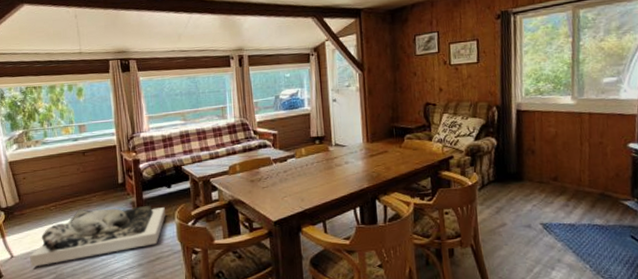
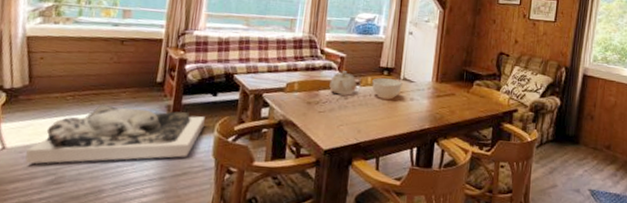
teapot: none [267,146,294,169] -> present [329,71,358,96]
bowl: none [306,146,335,167] -> present [372,77,403,100]

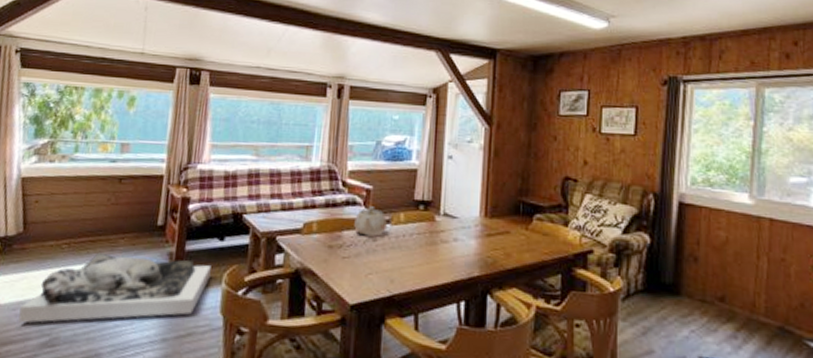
bowl: present [372,77,403,100] -> none [405,213,443,241]

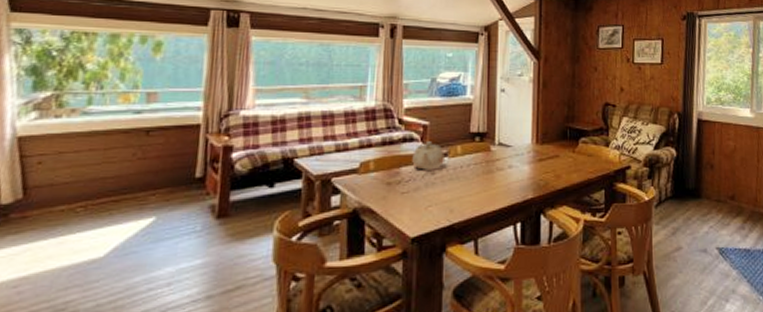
dog bed: present [18,252,211,323] -> none [21,211,261,301]

